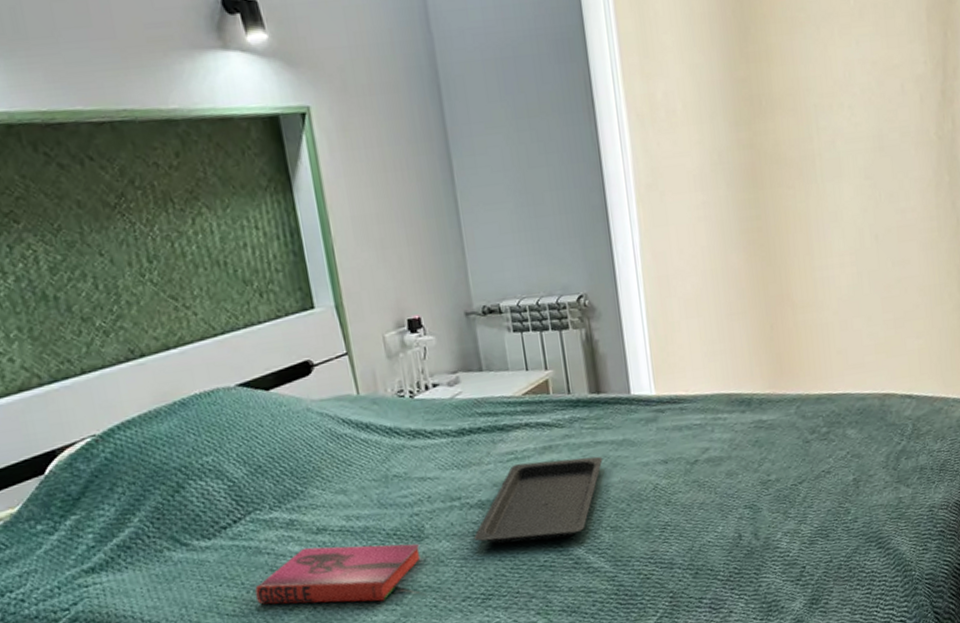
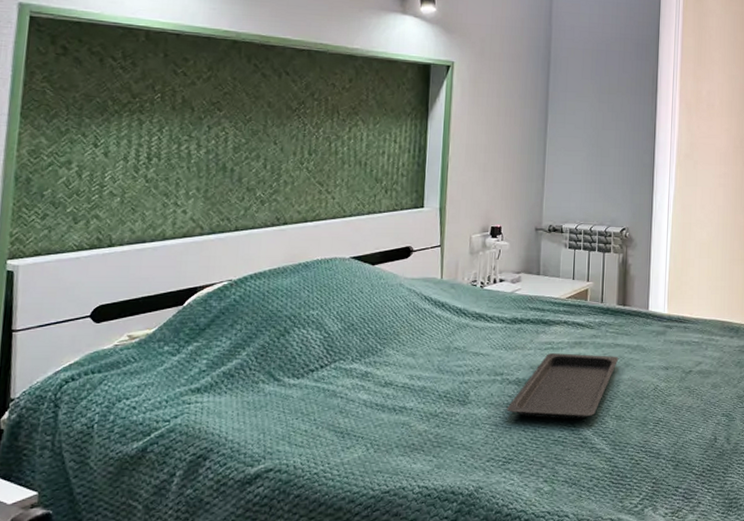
hardback book: present [255,543,421,605] -> none [323,397,463,452]

